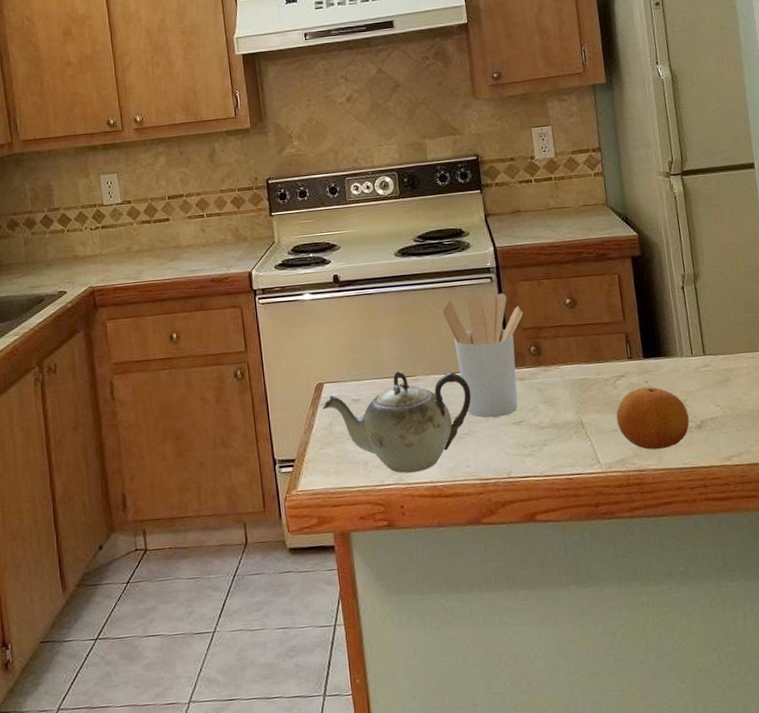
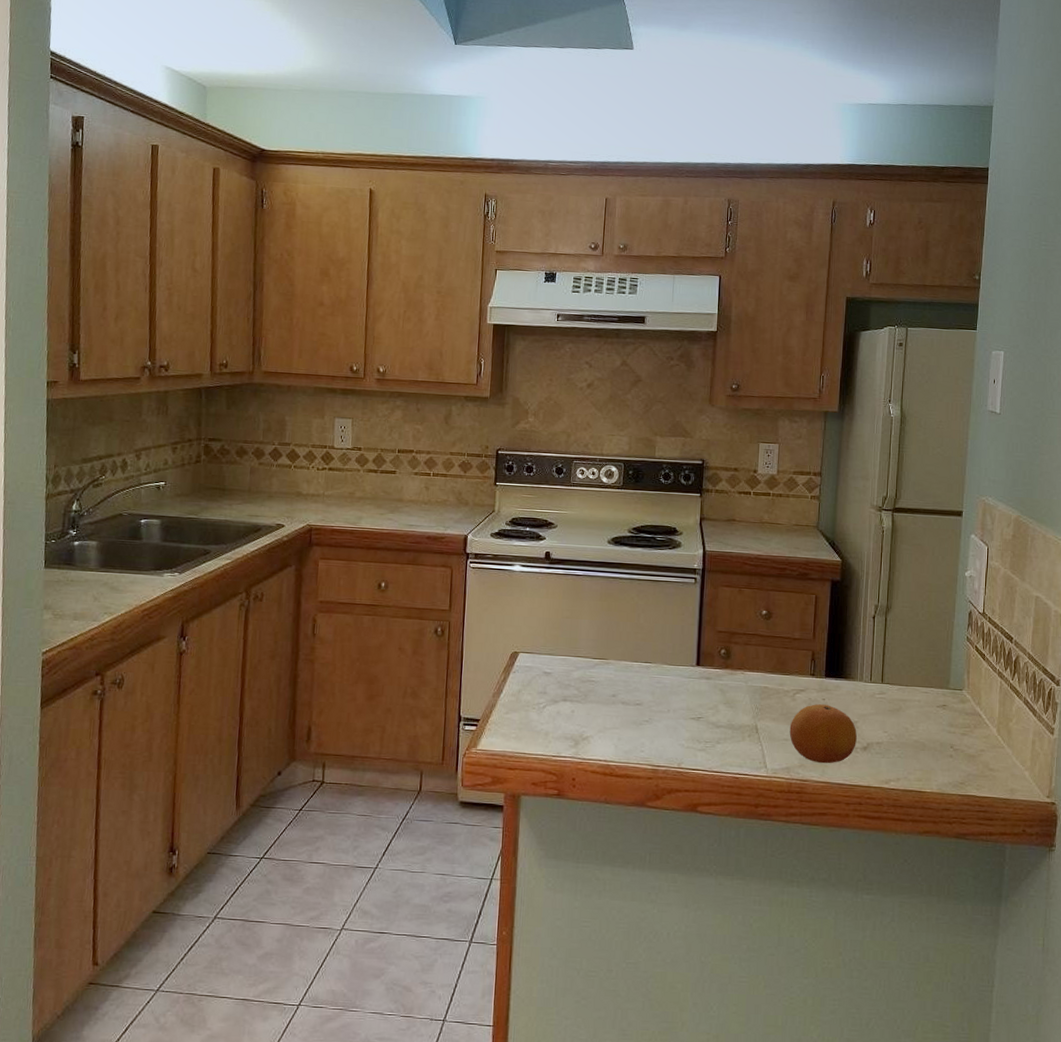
teapot: present [322,371,472,474] -> none [514,652,658,749]
utensil holder: present [443,293,523,418] -> none [644,590,720,711]

